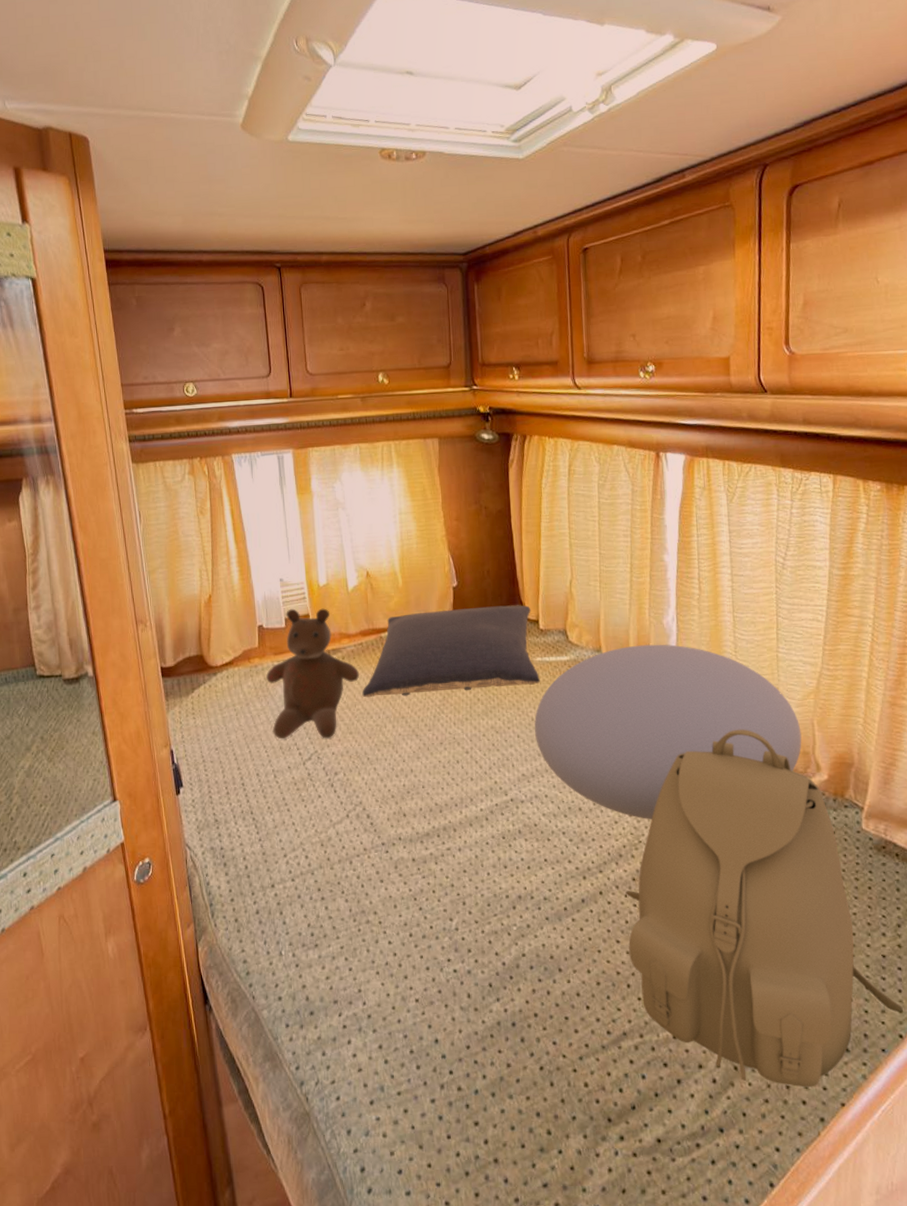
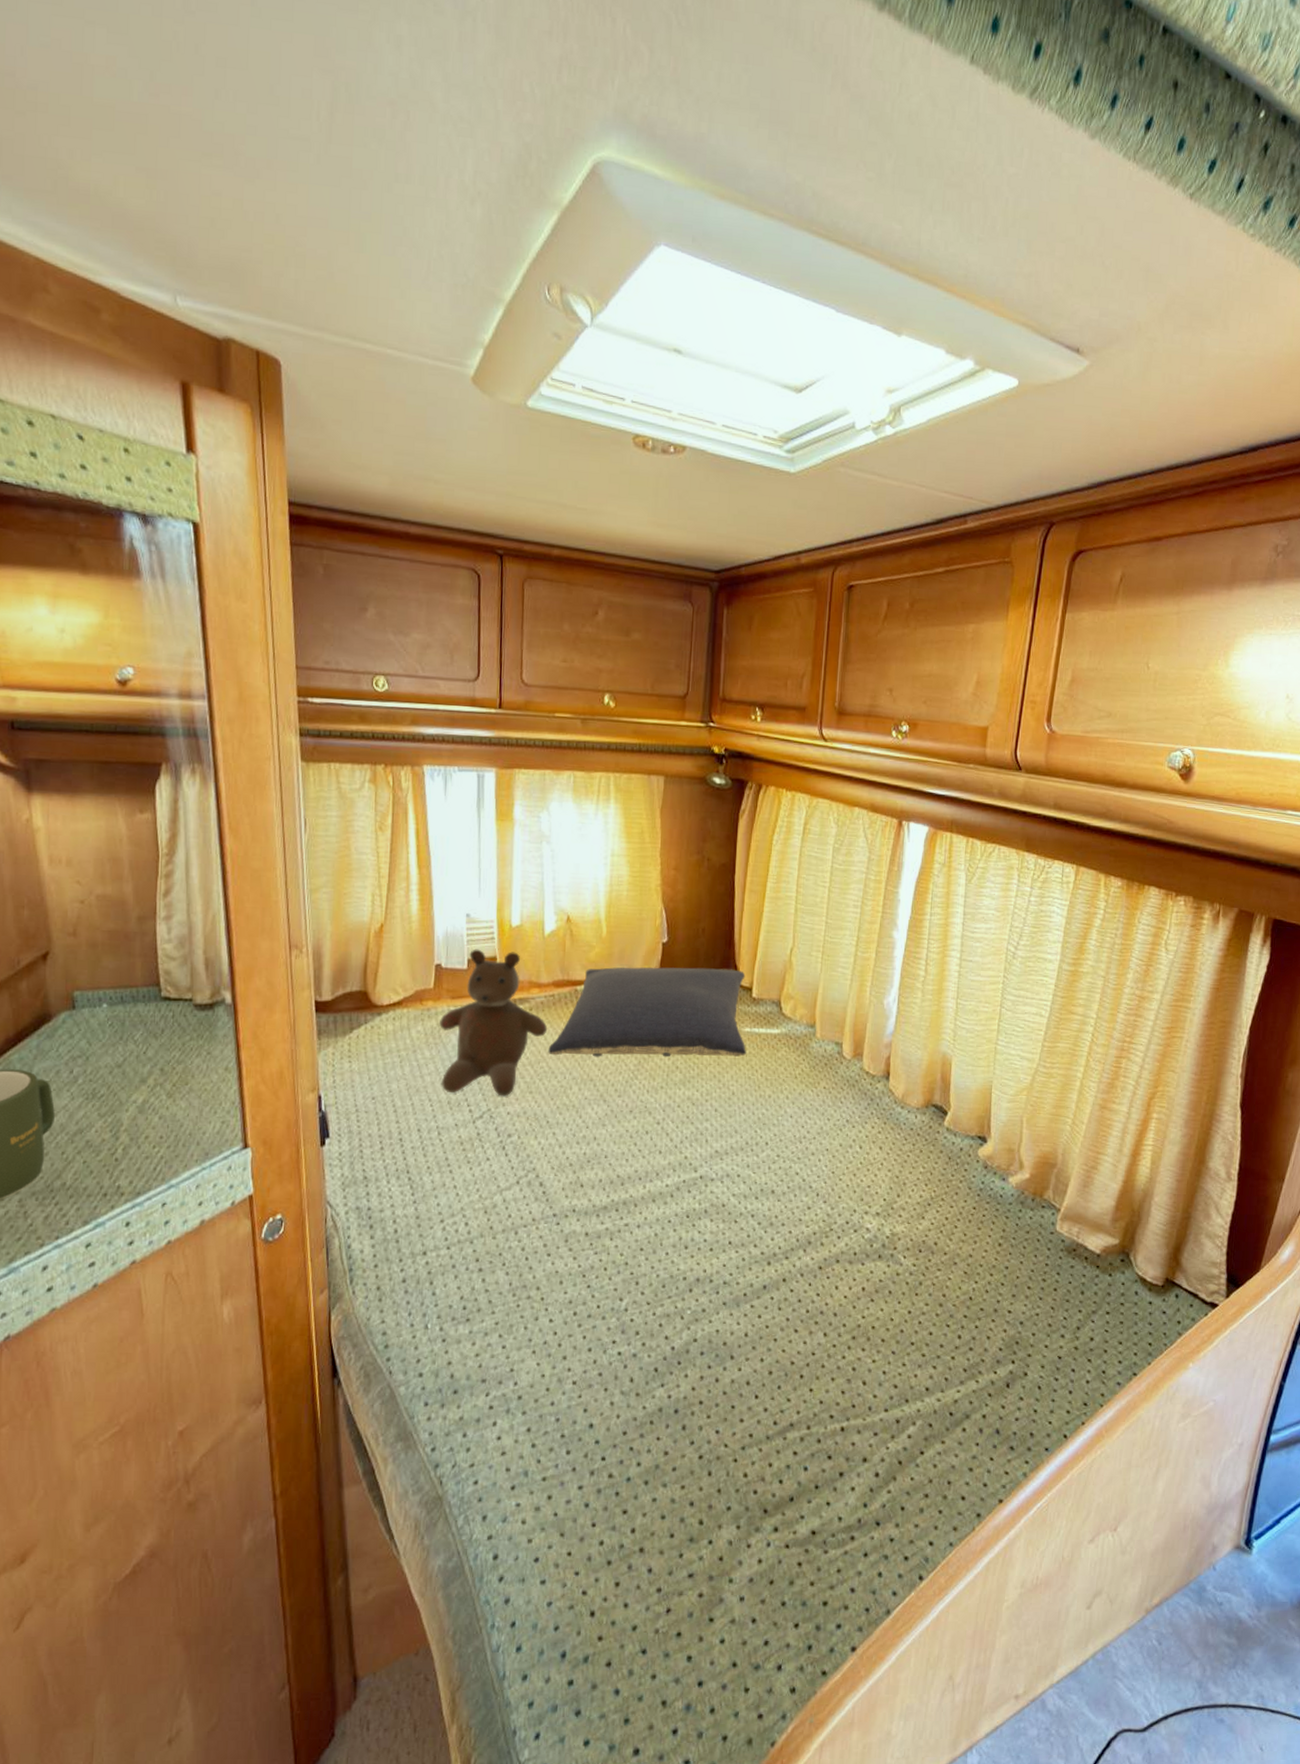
cushion: present [534,644,802,820] -> none [734,1024,1010,1208]
backpack: present [625,729,904,1088] -> none [806,1120,1072,1484]

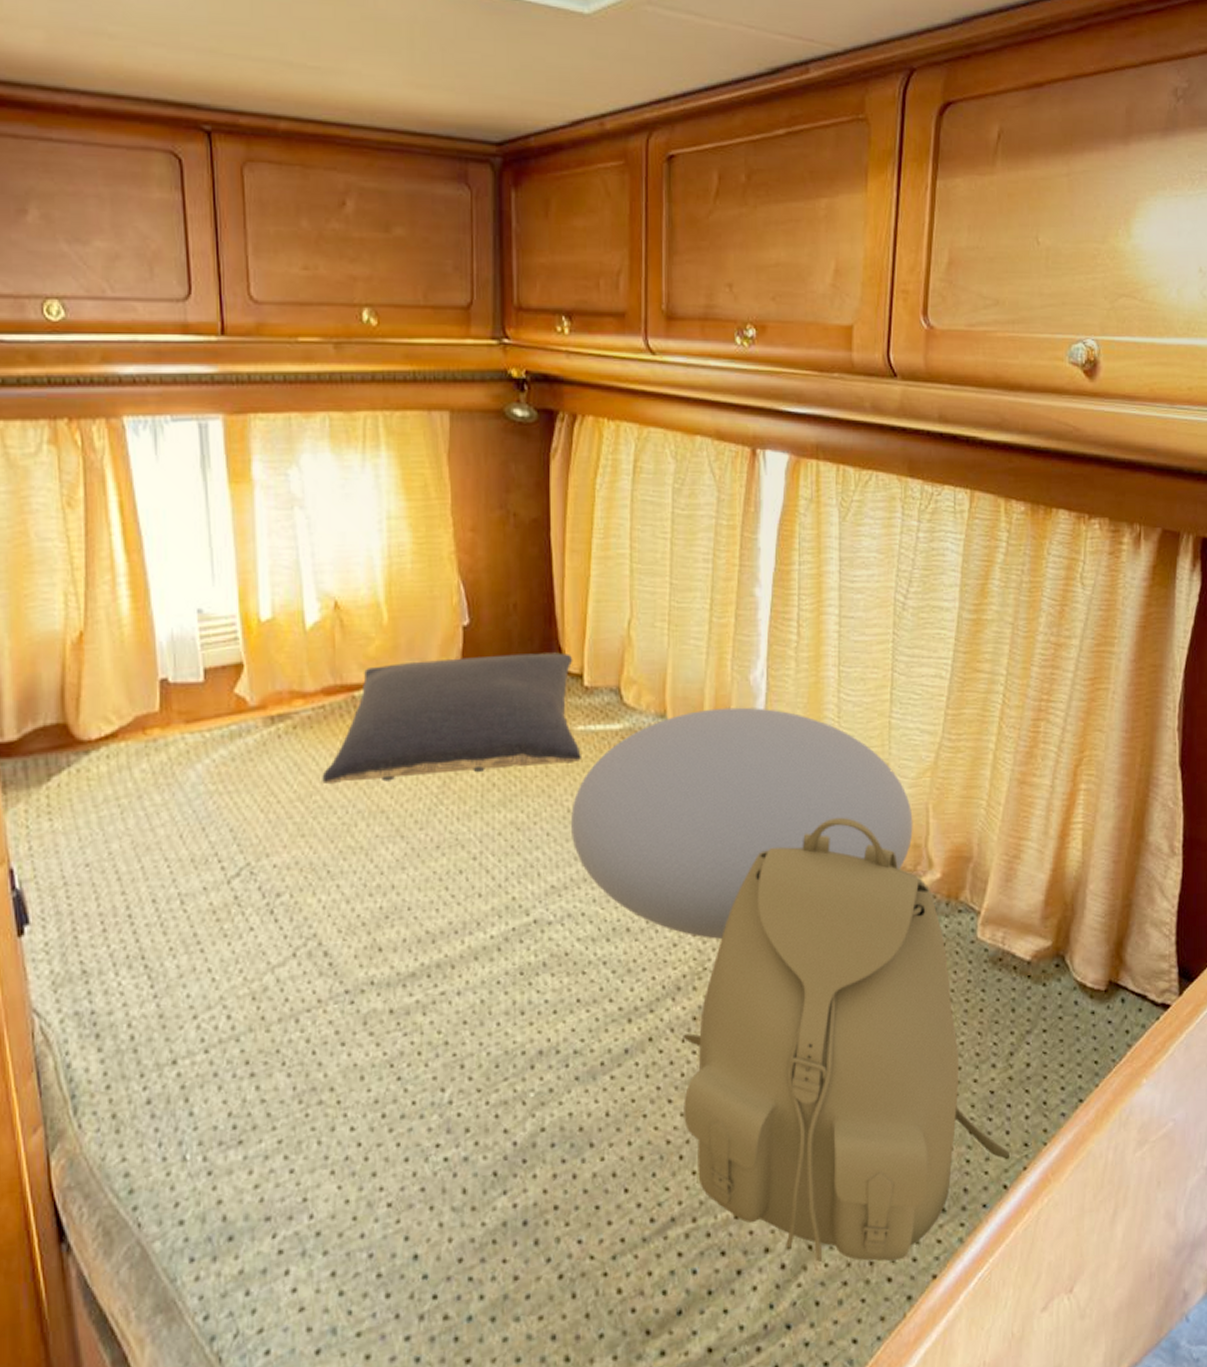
teddy bear: present [439,949,548,1097] -> none [171,654,320,848]
cushion: none [734,1024,1010,1208] -> present [571,707,913,940]
backpack: none [806,1120,1072,1484] -> present [683,817,1011,1262]

